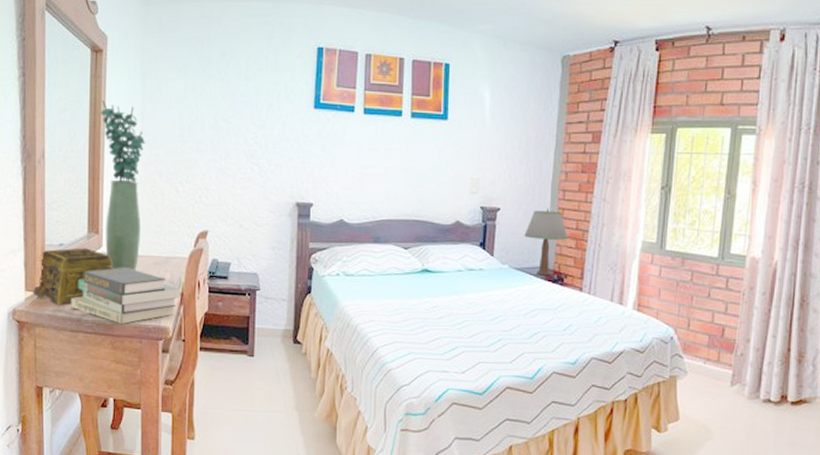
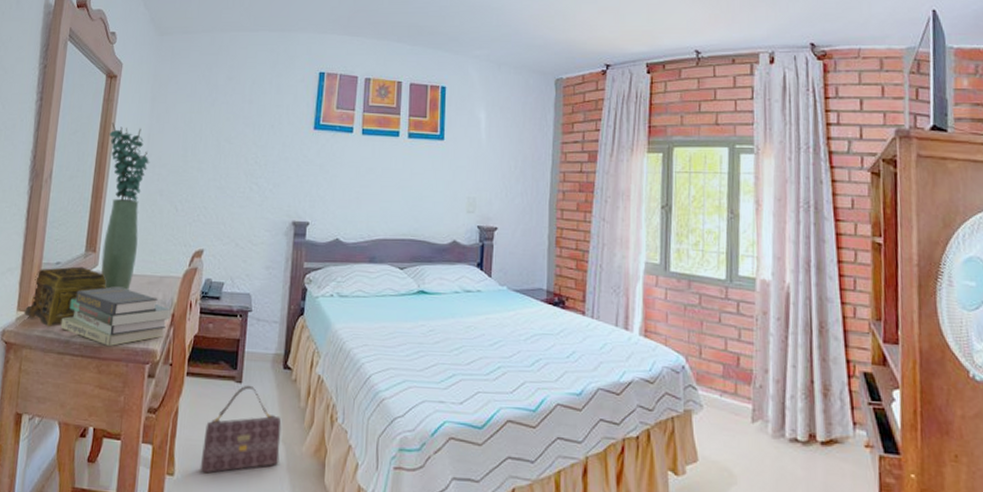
handbag: none [219,358,294,436] -> present [200,385,282,472]
table lamp: present [524,208,568,276] -> none [523,228,568,299]

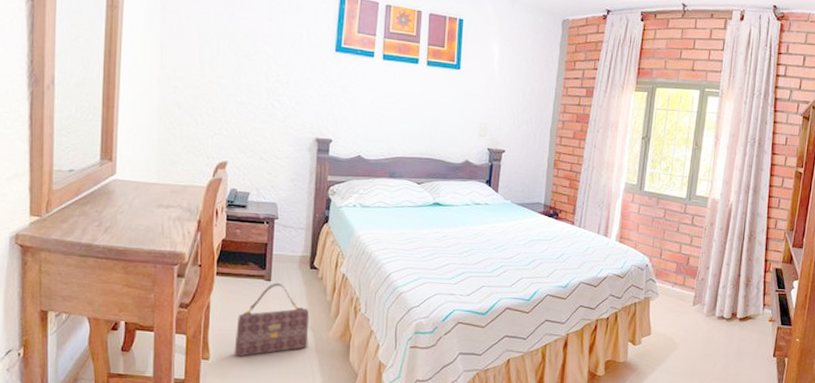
decorative box: present [23,266,107,328] -> none [37,174,127,232]
books: present [60,287,171,347] -> none [80,194,197,250]
vase: present [101,123,150,291] -> none [116,31,165,199]

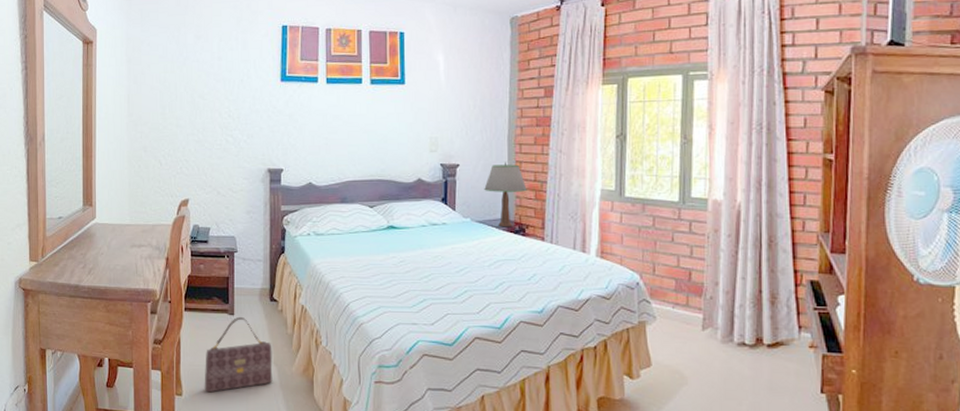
table lamp: none [525,152,563,211] -> present [484,162,527,228]

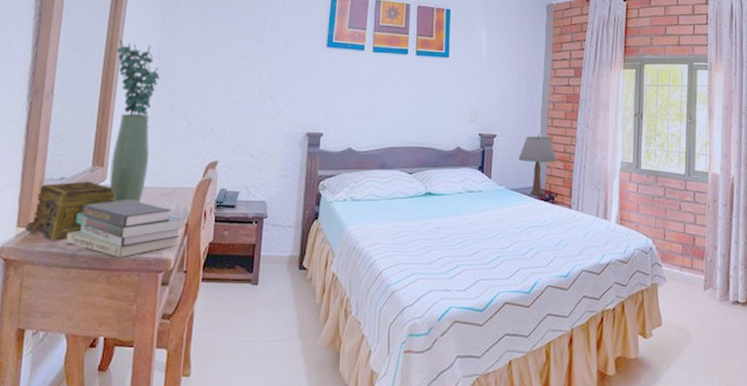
decorative box: none [35,220,105,275] -> present [24,181,116,242]
books: none [69,236,165,289] -> present [66,199,184,258]
vase: none [92,86,132,239] -> present [109,39,161,203]
handbag: present [204,316,273,392] -> none [216,286,298,370]

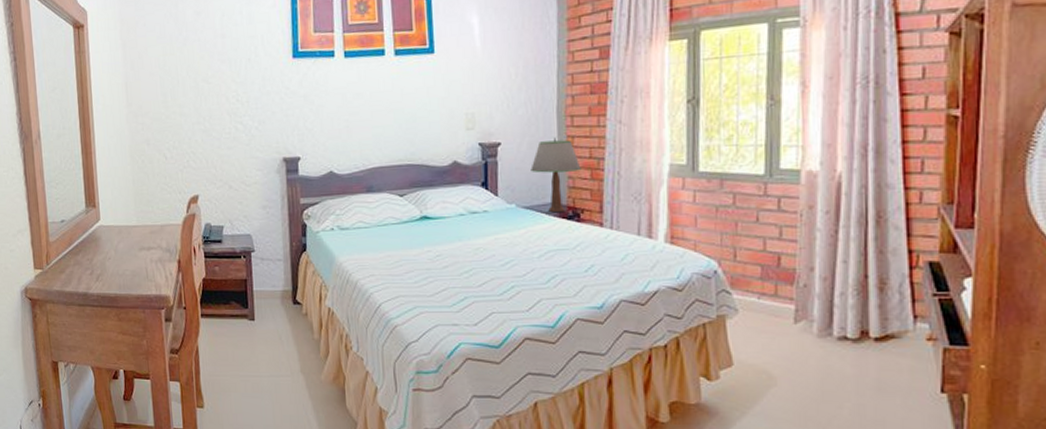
decorative box: present [24,181,116,242] -> none [40,222,112,282]
books: present [66,199,184,258] -> none [76,238,177,296]
vase: present [109,39,161,203] -> none [87,75,135,242]

